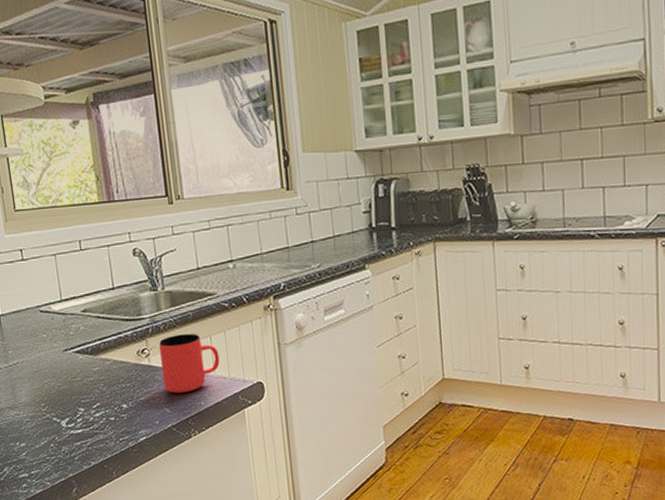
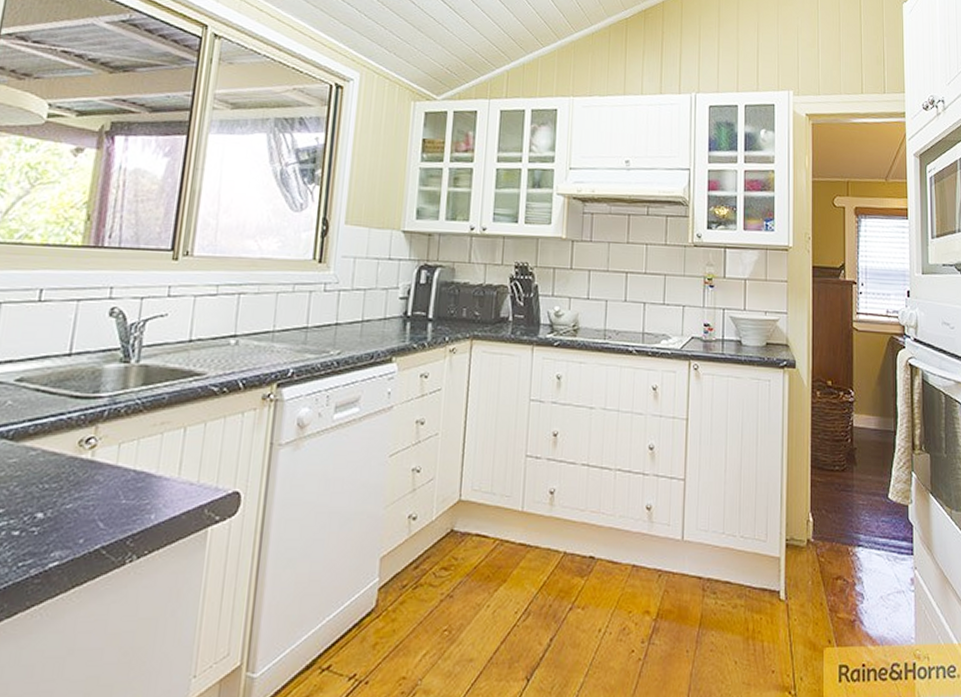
cup: present [159,334,220,393] -> none [105,422,192,501]

